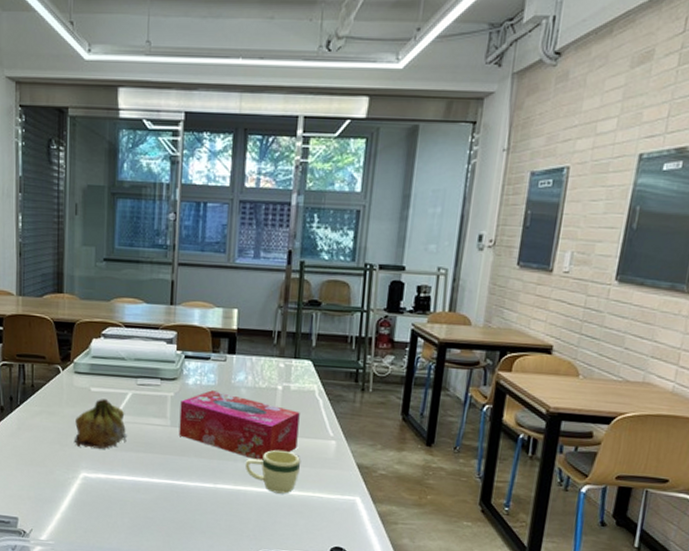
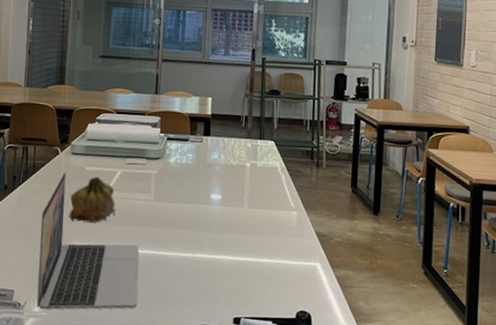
laptop: none [43,393,154,540] -> present [36,172,139,310]
tissue box: present [178,390,300,461] -> none [161,168,266,231]
mug: present [246,449,300,494] -> none [220,220,267,262]

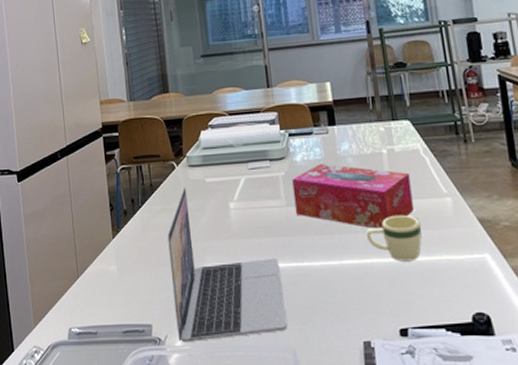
fruit: present [68,177,116,224] -> none [195,188,246,241]
tissue box: none [161,168,266,231] -> present [292,164,414,229]
mug: none [220,220,267,262] -> present [367,214,422,262]

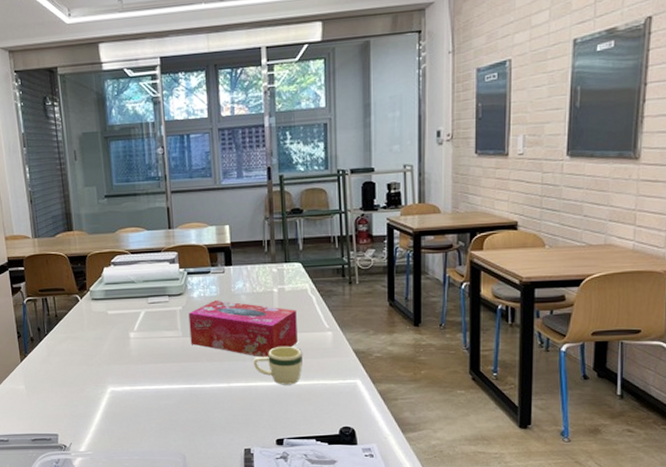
laptop: present [167,187,287,343] -> none [72,318,178,449]

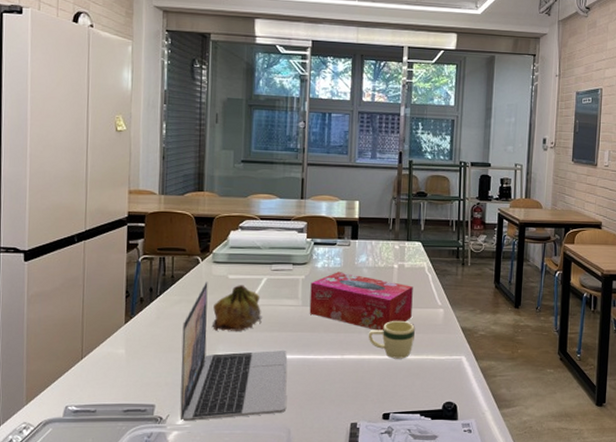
laptop: none [72,318,178,449] -> present [180,281,287,422]
fruit: none [98,320,145,365] -> present [211,285,262,332]

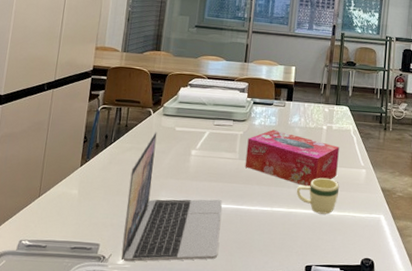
fruit: present [211,285,262,332] -> none [157,137,203,180]

